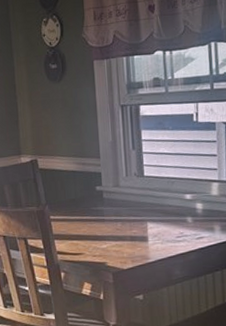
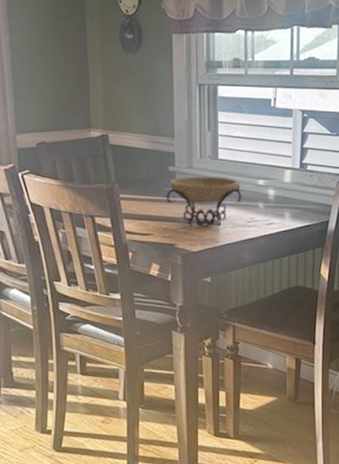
decorative bowl: none [95,193,170,245] -> present [166,176,242,227]

